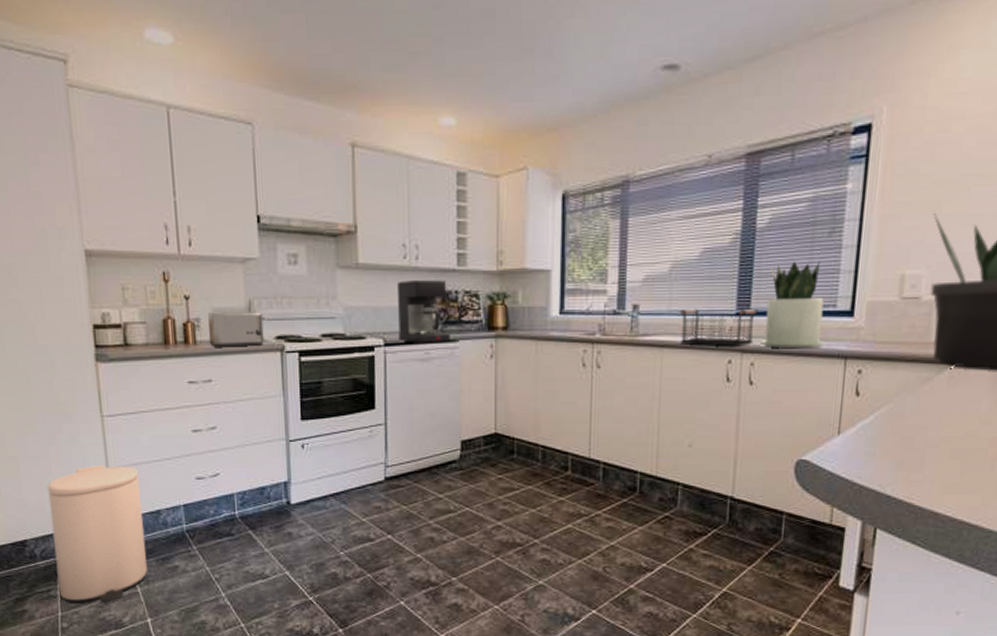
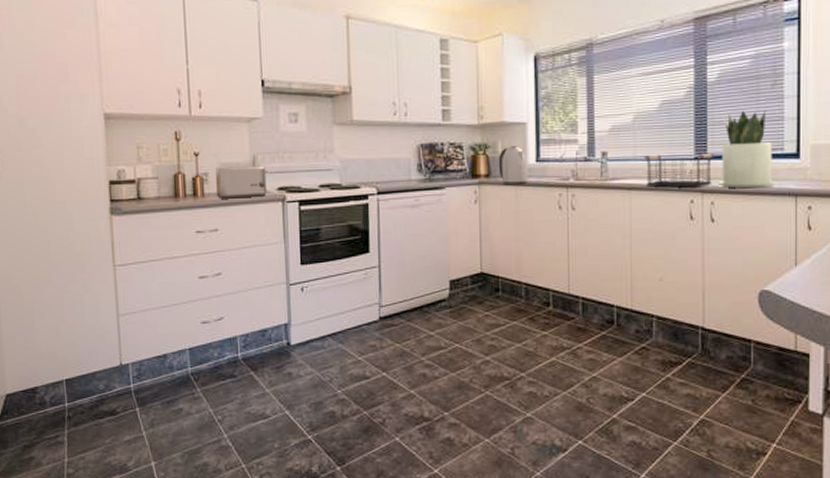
pedal bin: present [47,464,148,604] -> none [59,311,154,449]
coffee maker: present [398,280,450,343] -> none [389,134,438,191]
kettle: none [517,296,550,340] -> present [498,146,528,186]

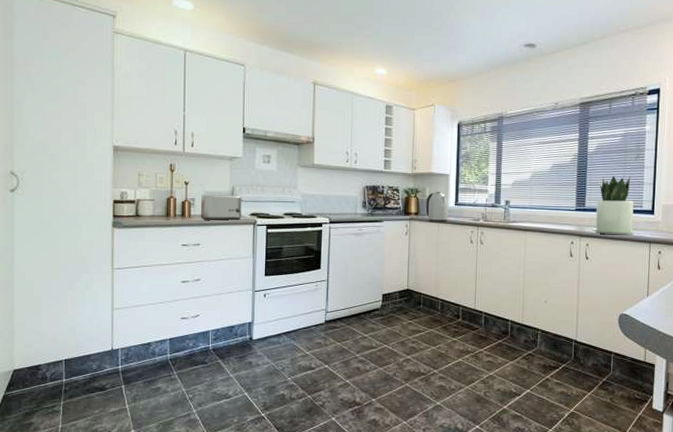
dish rack: present [644,152,715,189] -> none [537,205,591,233]

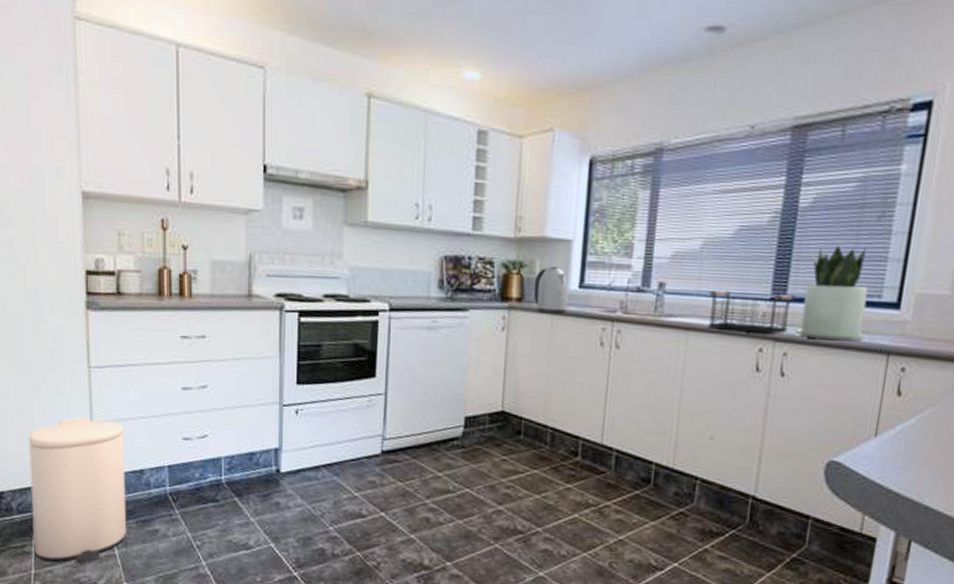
pedal bin: none [62,306,137,418] -> present [28,417,127,564]
toaster: present [200,193,244,221] -> none [205,263,266,304]
dish rack: none [537,205,591,233] -> present [708,290,796,335]

